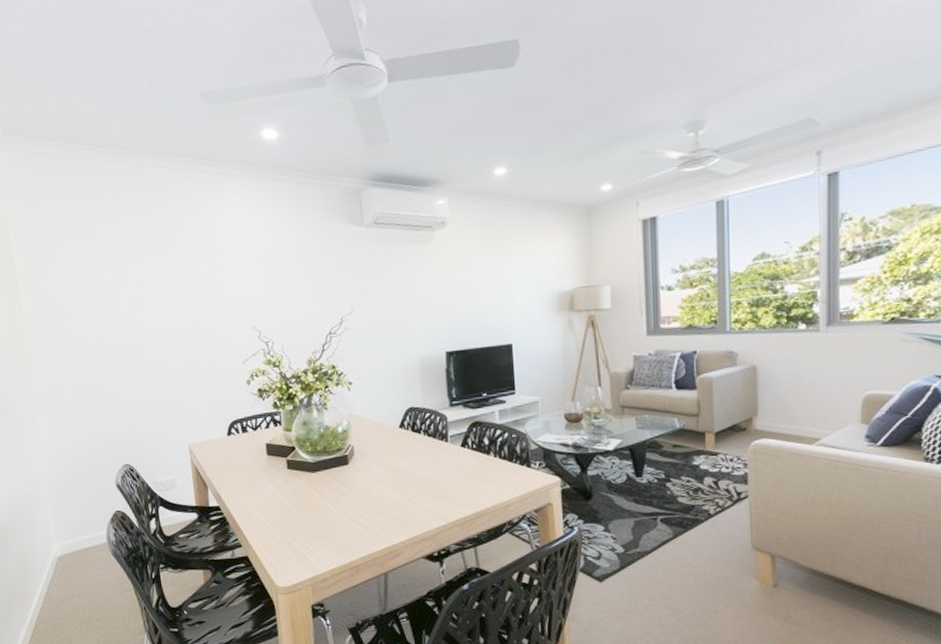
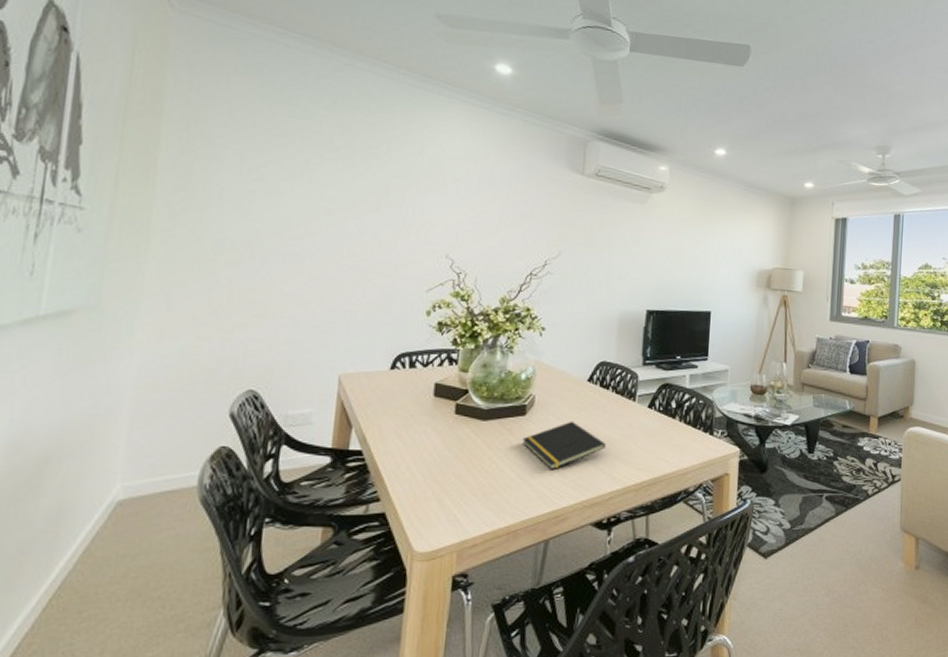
notepad: none [349,465,427,512] -> present [522,421,607,471]

